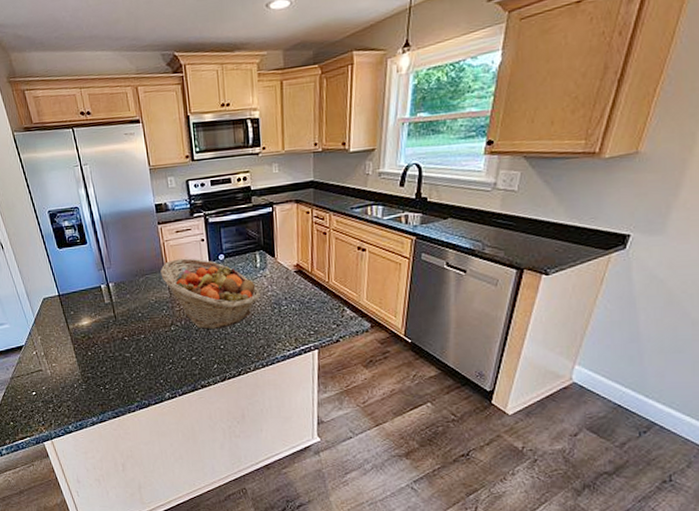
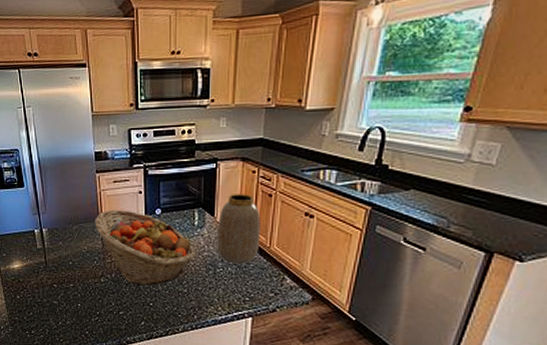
vase: none [278,233,320,301] -> present [217,194,261,264]

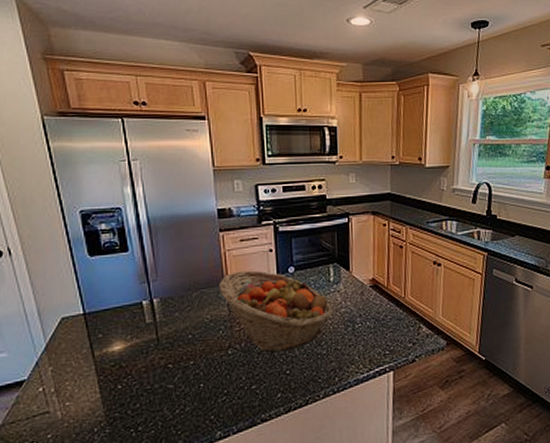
vase: present [217,194,261,264] -> none [353,246,396,318]

